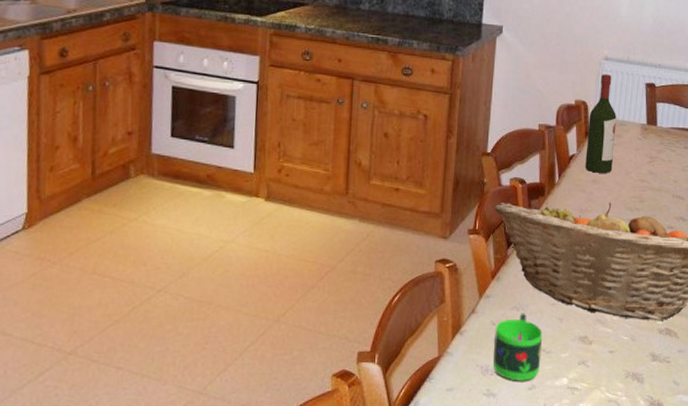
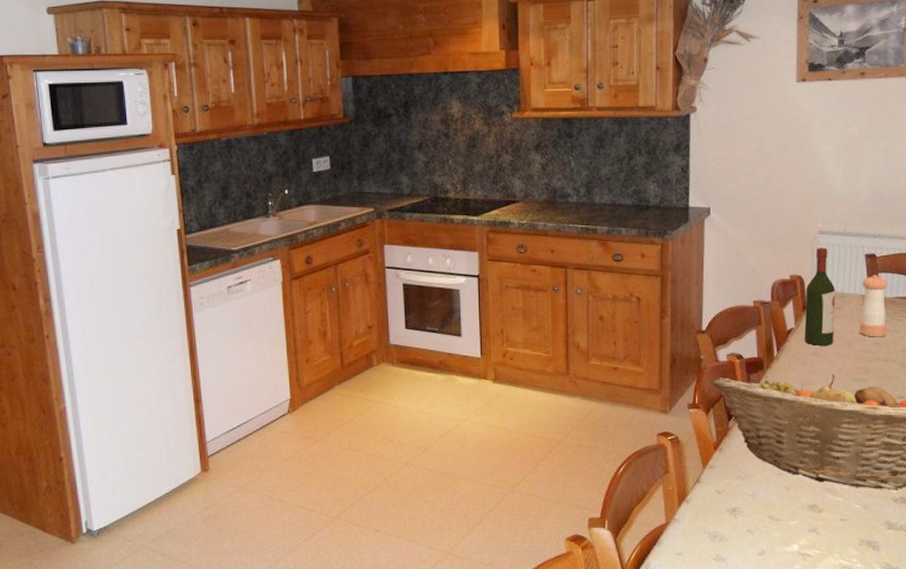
mug: present [493,313,542,381] -> none [721,482,770,547]
pepper shaker: none [637,104,664,167] -> present [859,275,888,337]

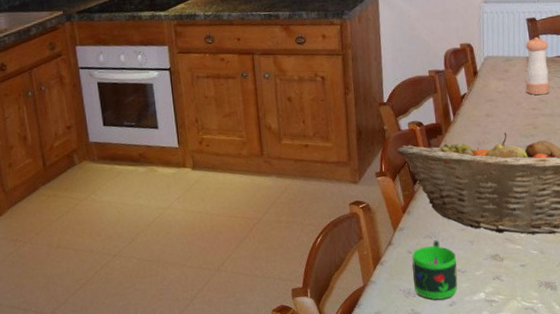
mug: none [721,482,770,547] -> present [412,240,458,300]
wine bottle: present [804,248,836,346] -> none [475,15,504,108]

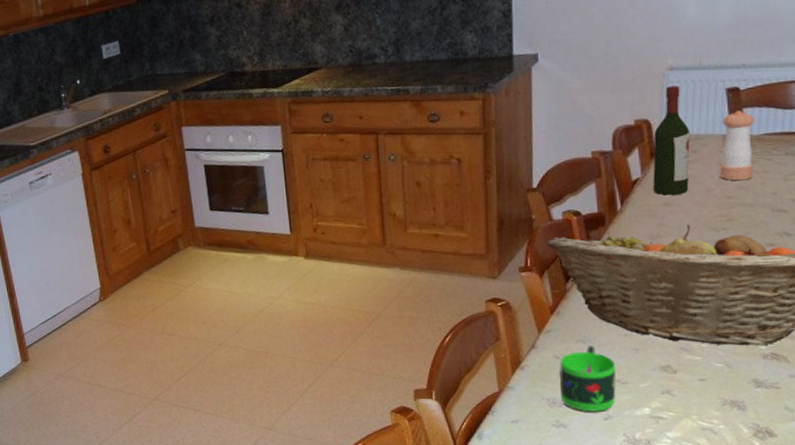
wine bottle: none [475,15,504,108] -> present [653,85,690,195]

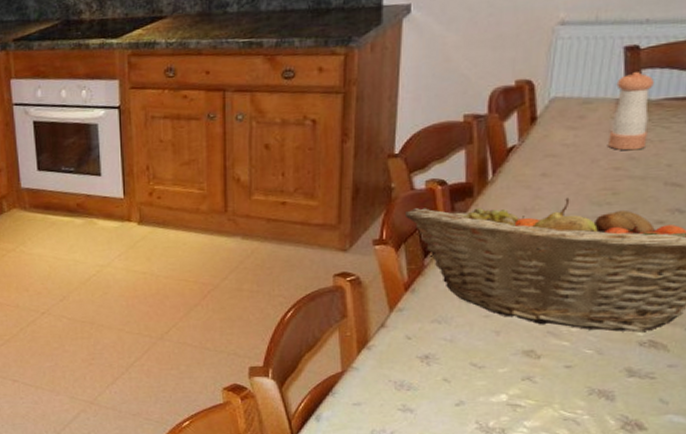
mug: present [559,345,616,412] -> none [410,326,472,397]
wine bottle: present [653,85,690,195] -> none [531,42,578,165]

